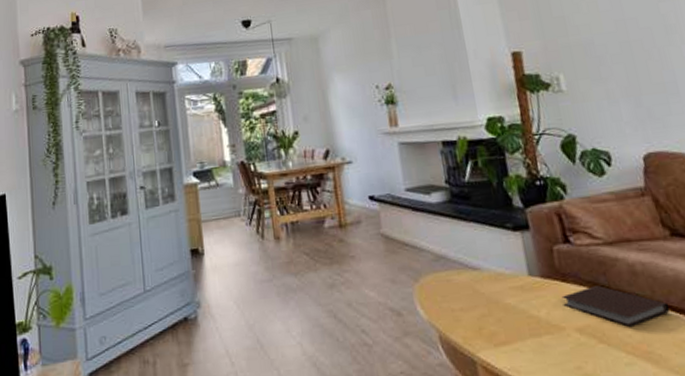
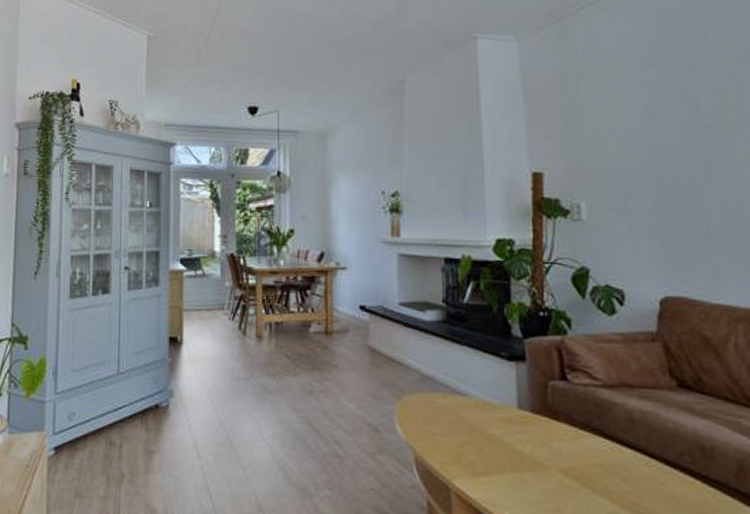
notebook: present [561,285,670,327] -> none [550,428,665,475]

